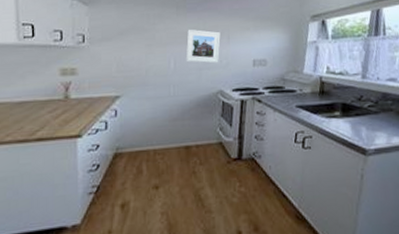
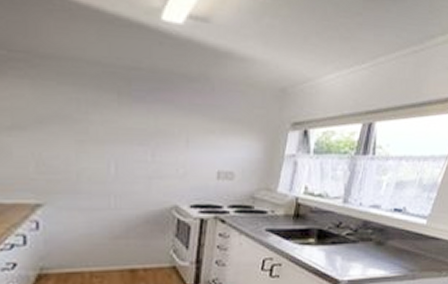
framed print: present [185,29,221,63] -> none [130,124,177,172]

